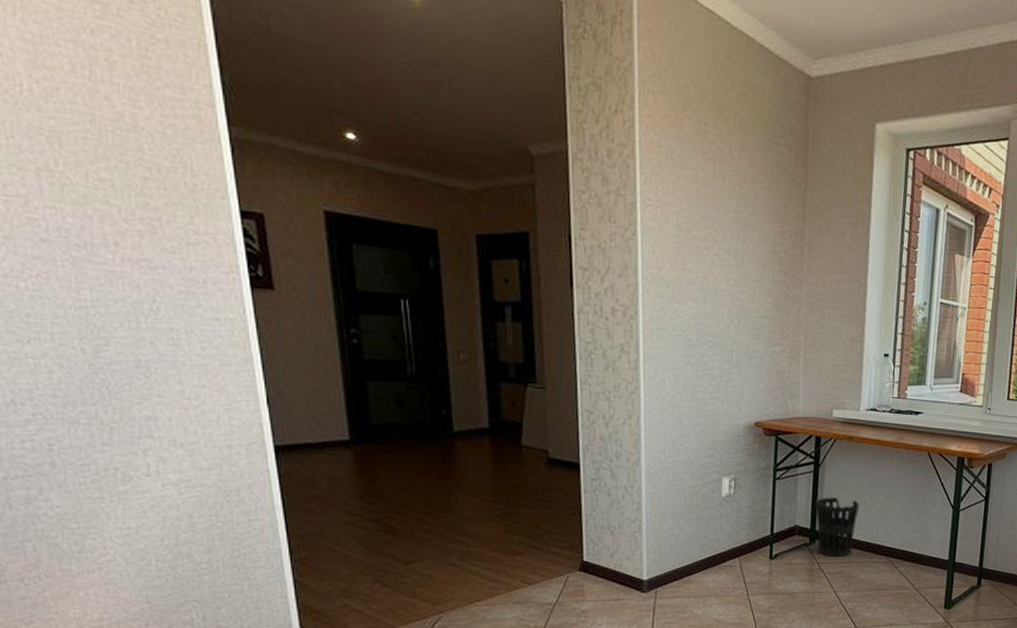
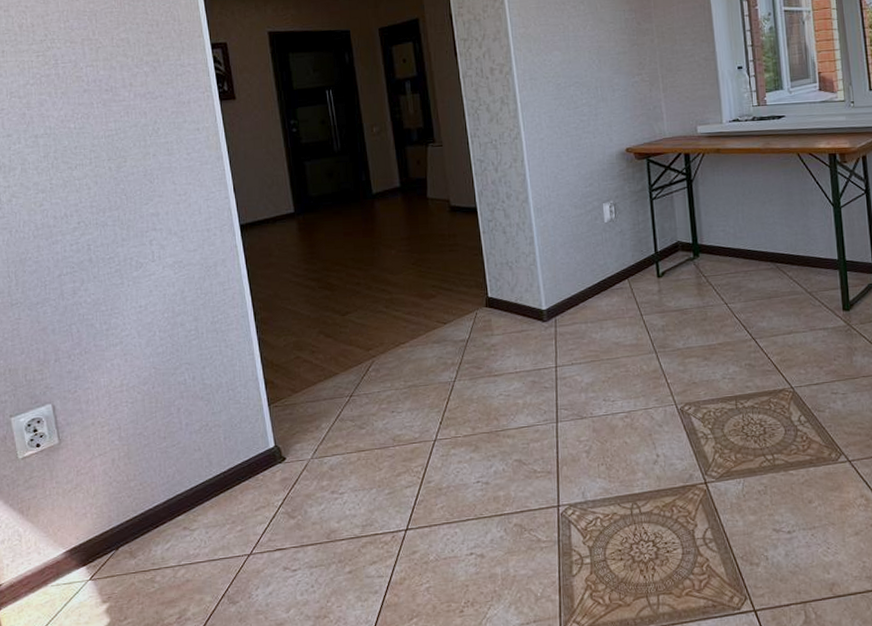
wastebasket: present [815,497,859,557] -> none [693,209,737,269]

